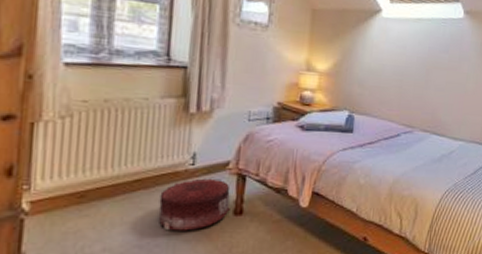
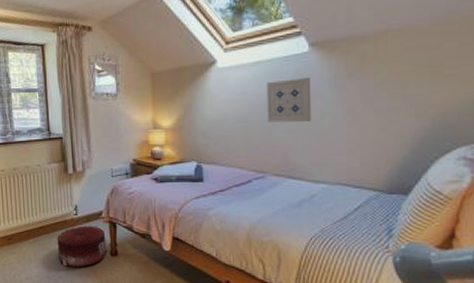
wall art: none [421,39,462,82] -> present [267,78,312,123]

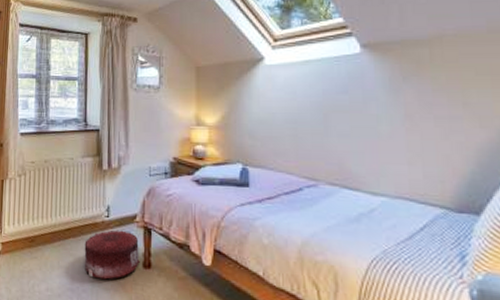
wall art: present [267,78,312,123] -> none [317,80,367,126]

